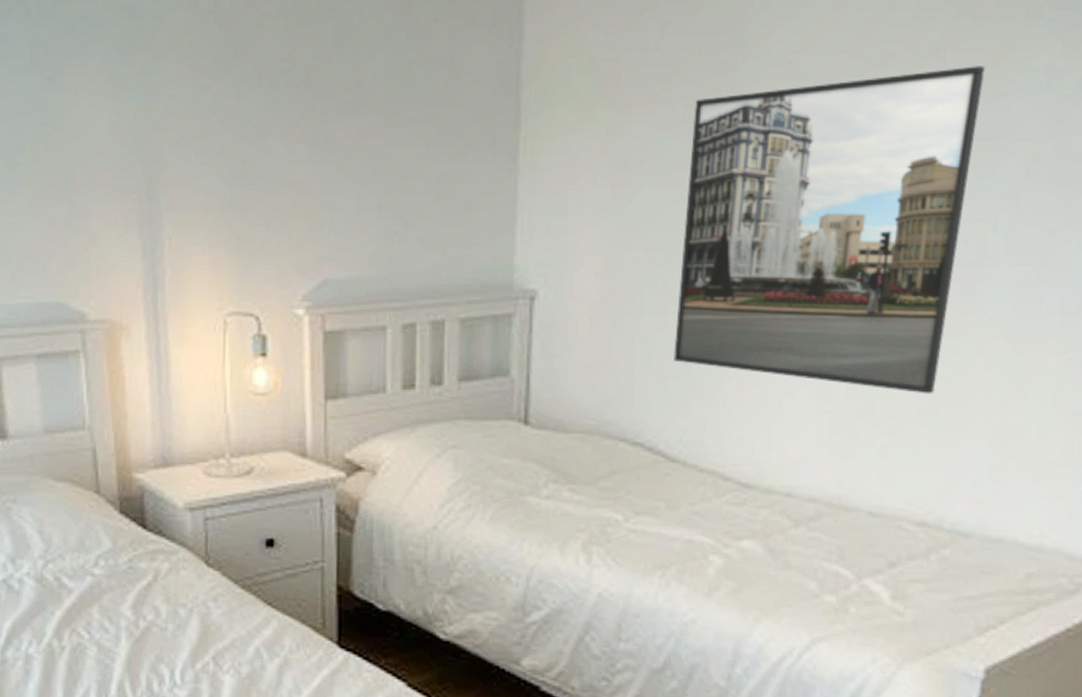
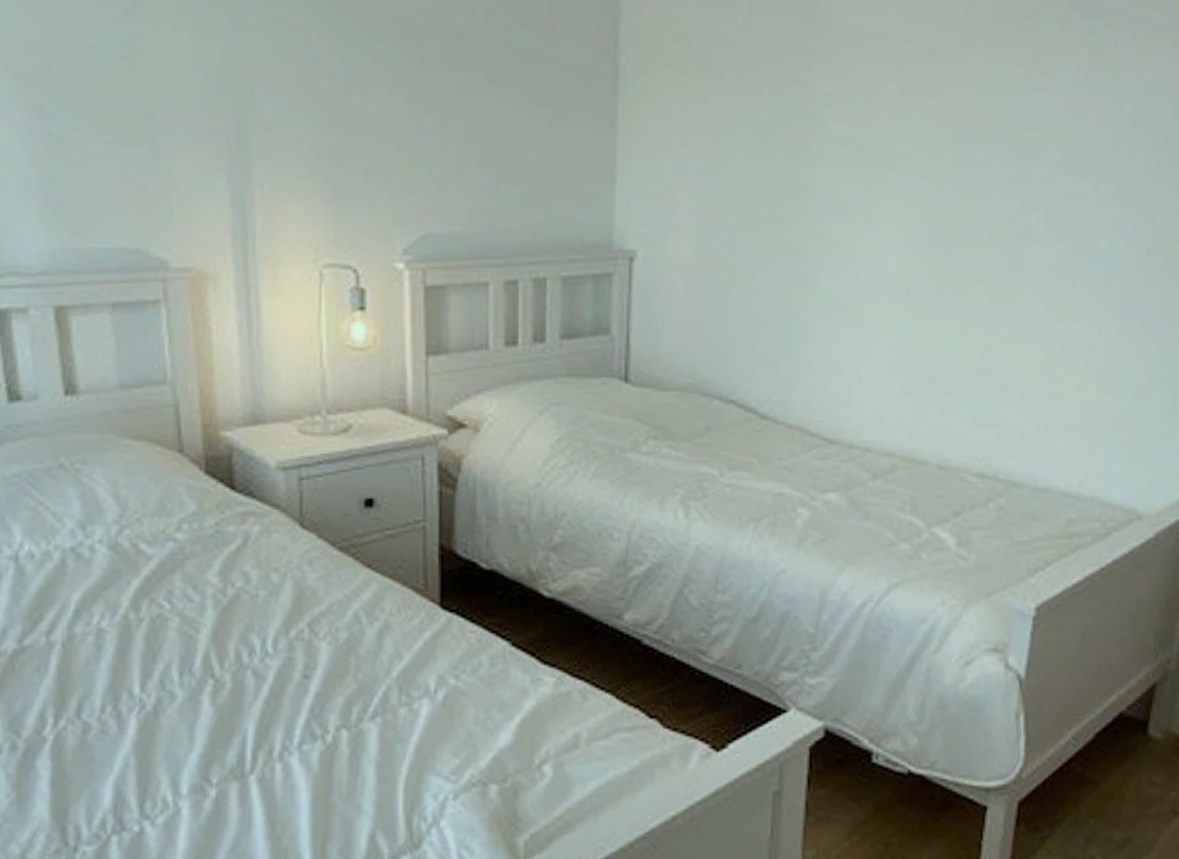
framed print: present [674,66,986,394] -> none [763,62,1027,357]

